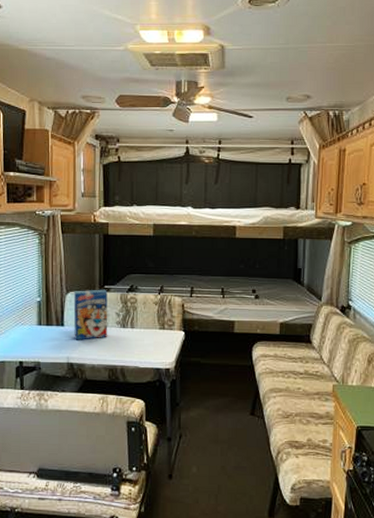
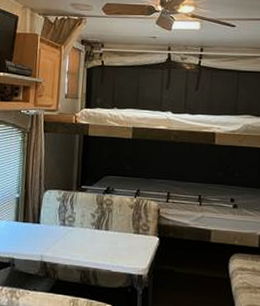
cereal box: present [73,289,108,340] -> none [49,189,84,240]

